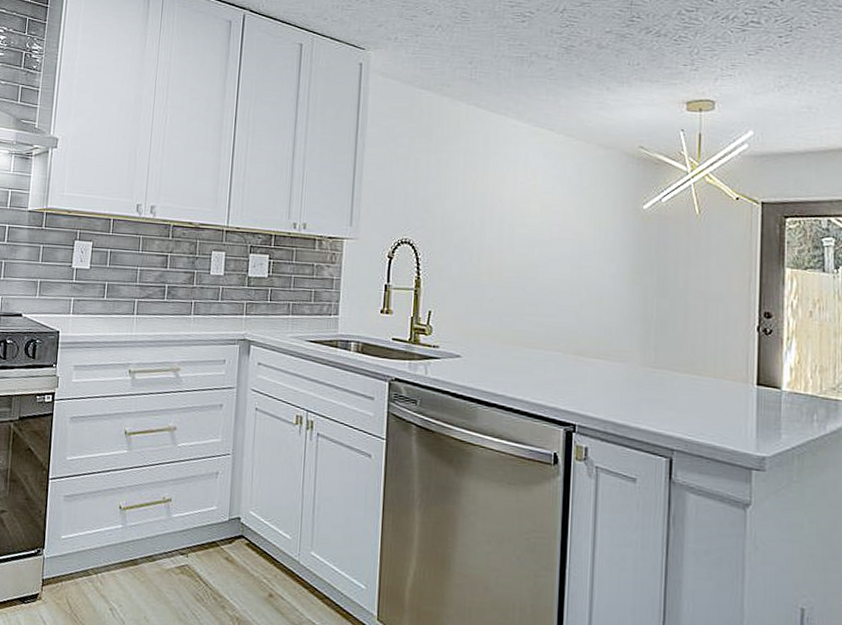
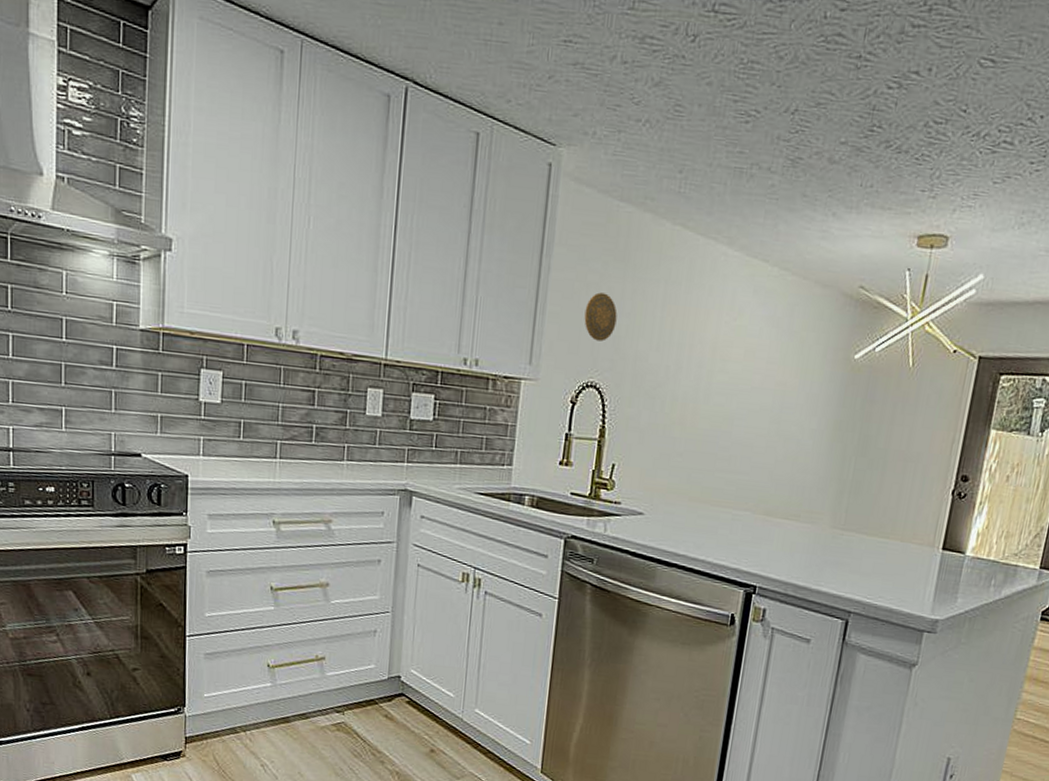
decorative plate: none [396,163,425,204] -> present [584,292,617,342]

